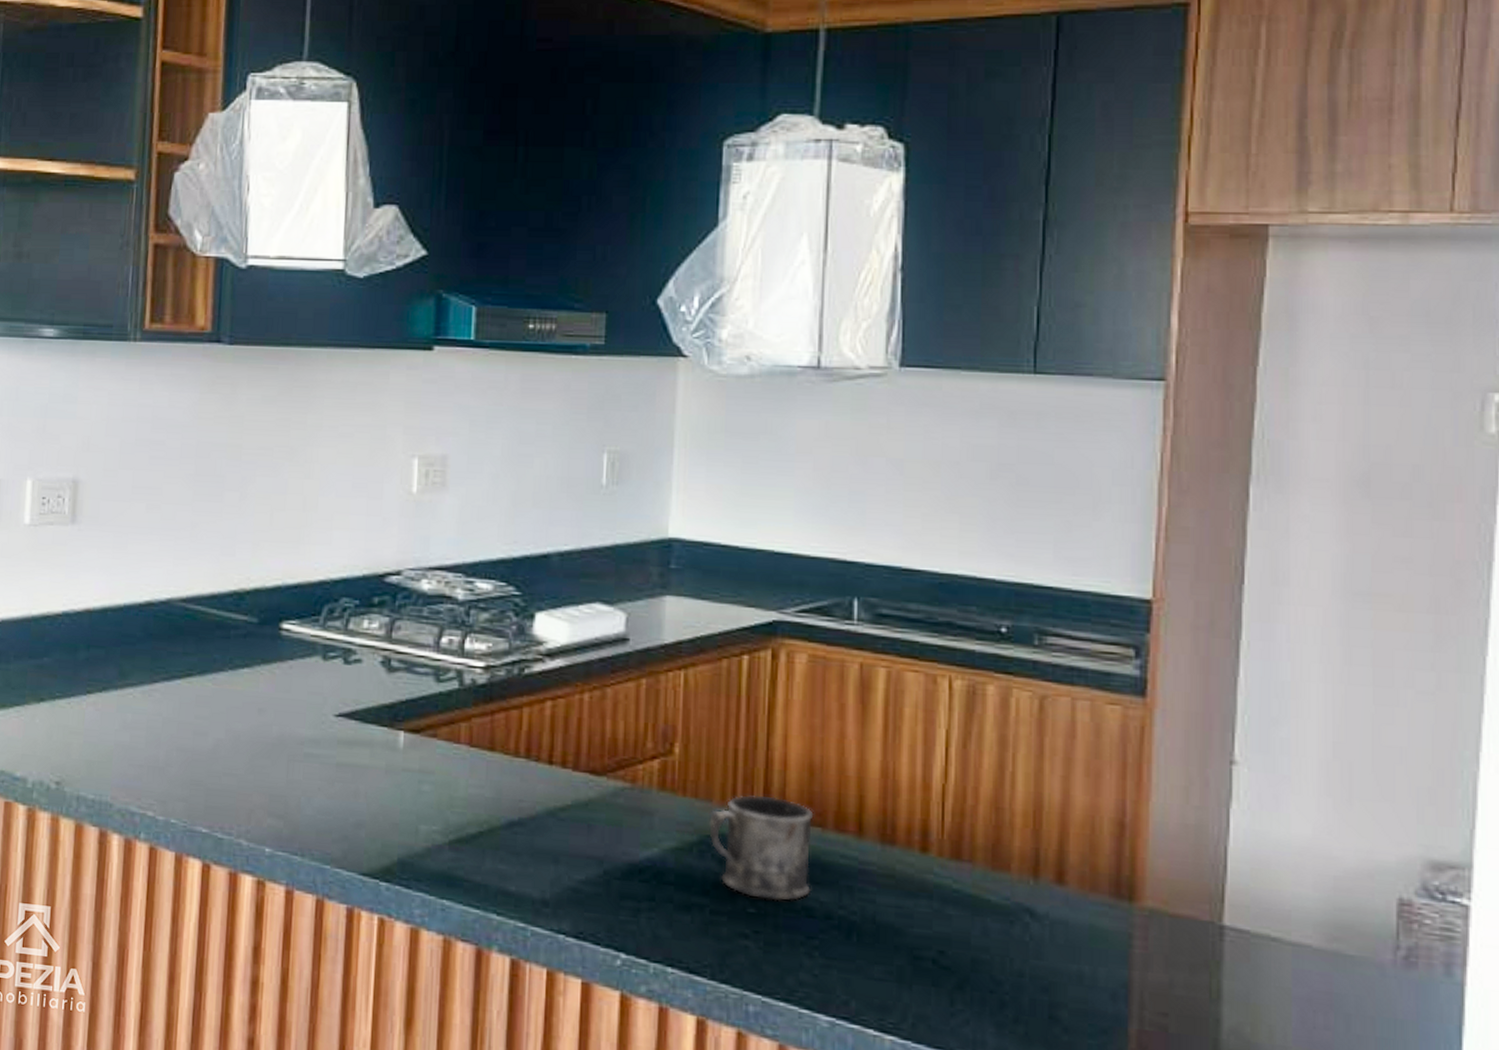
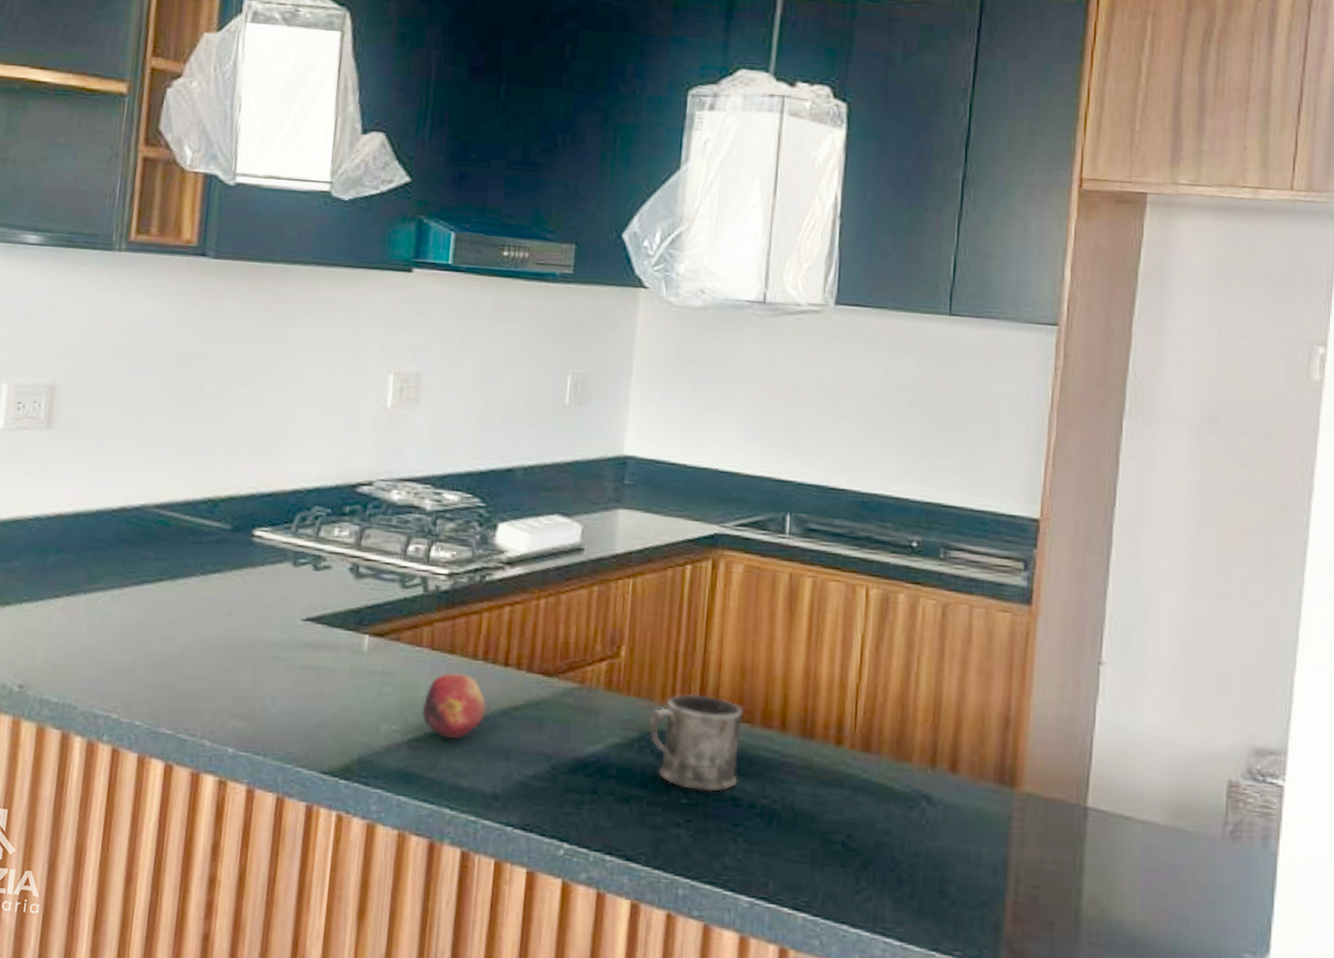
fruit: none [463,771,530,841] -> present [422,673,486,739]

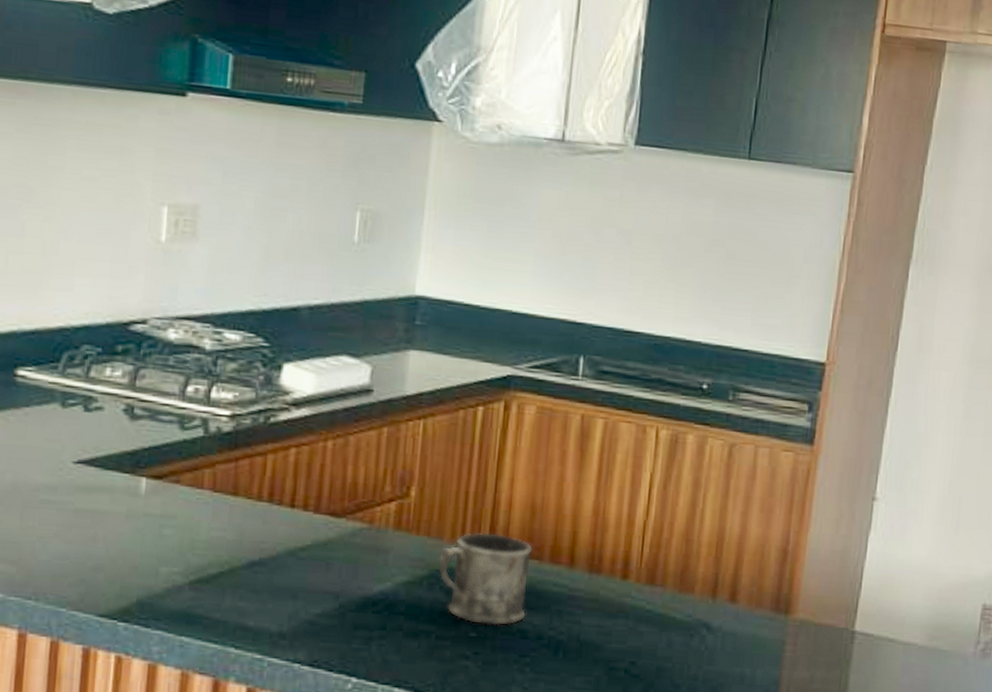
fruit: present [422,673,486,739] -> none [204,515,271,580]

